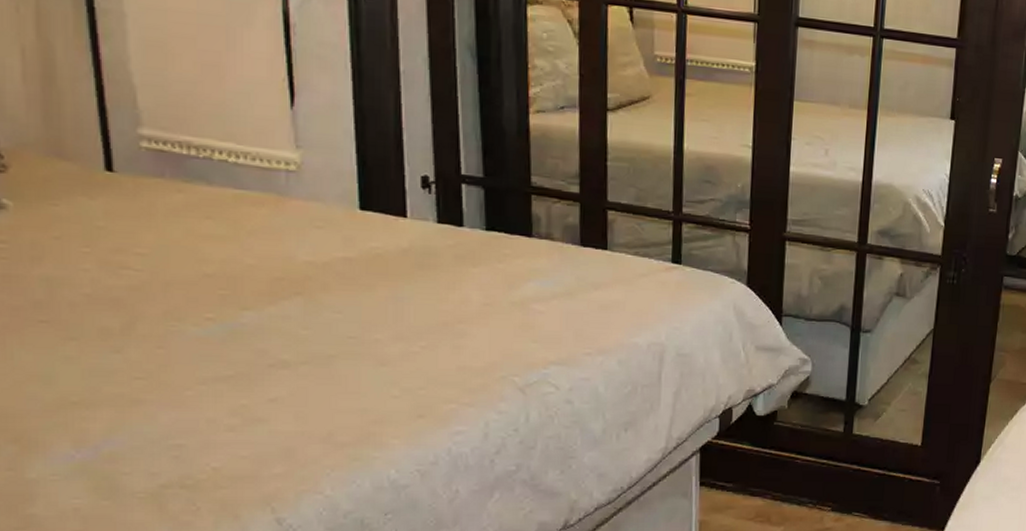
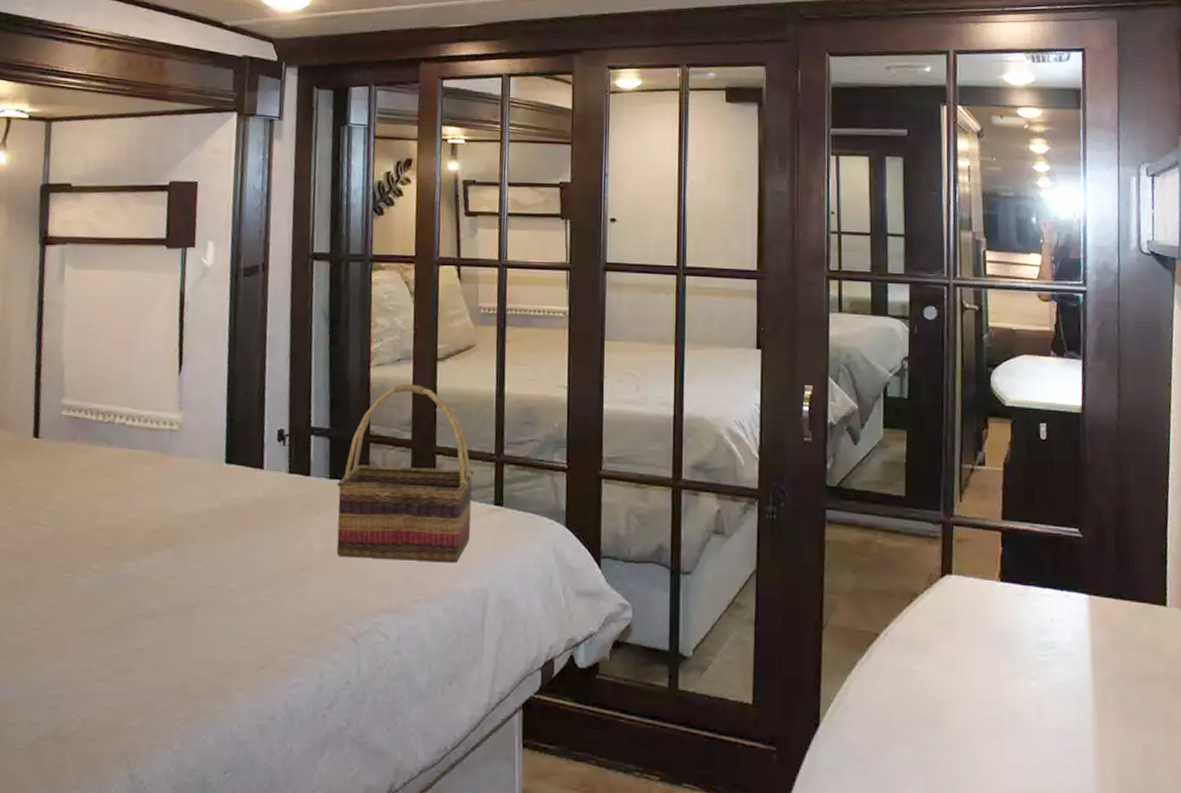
woven basket: none [495,133,650,318] -> present [336,383,474,563]

